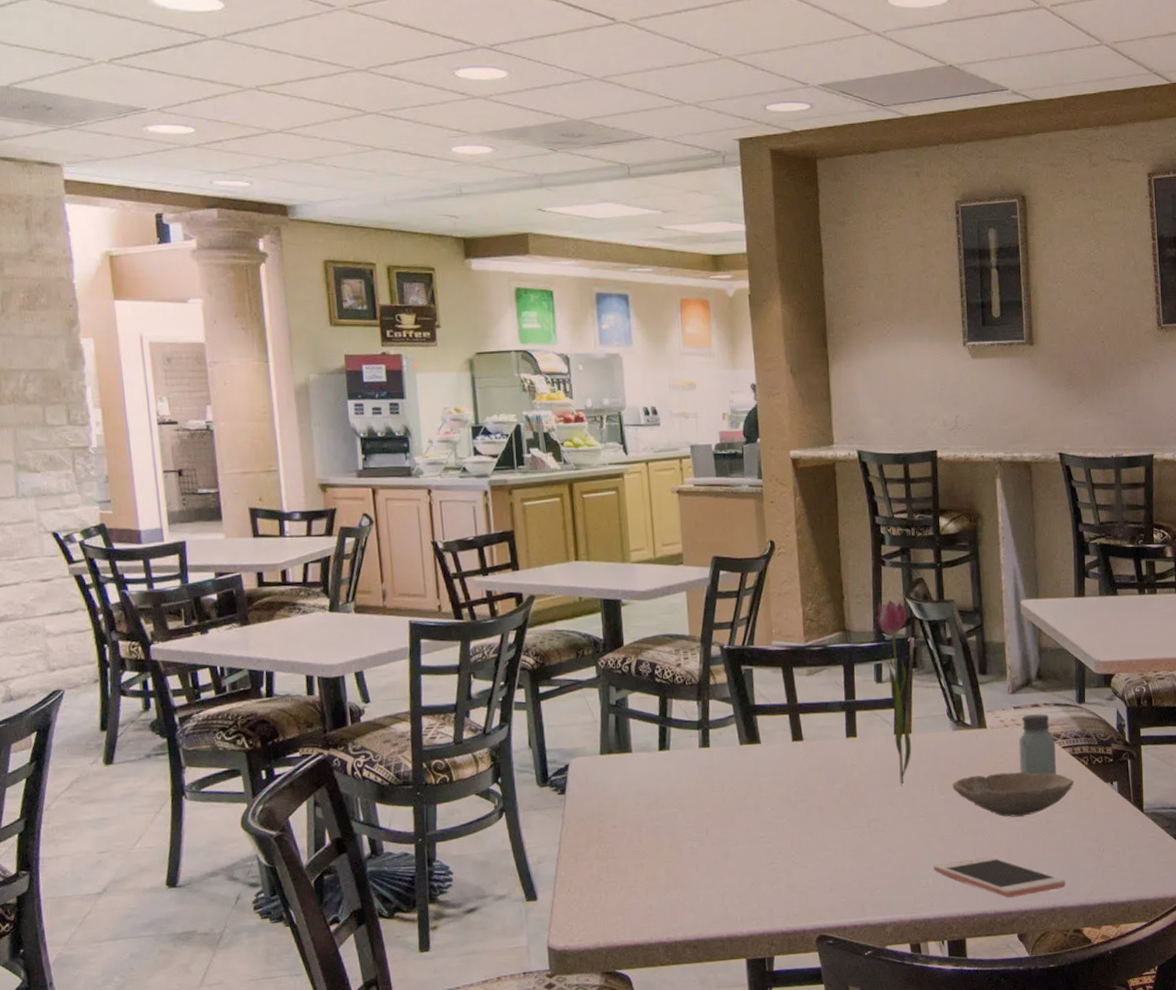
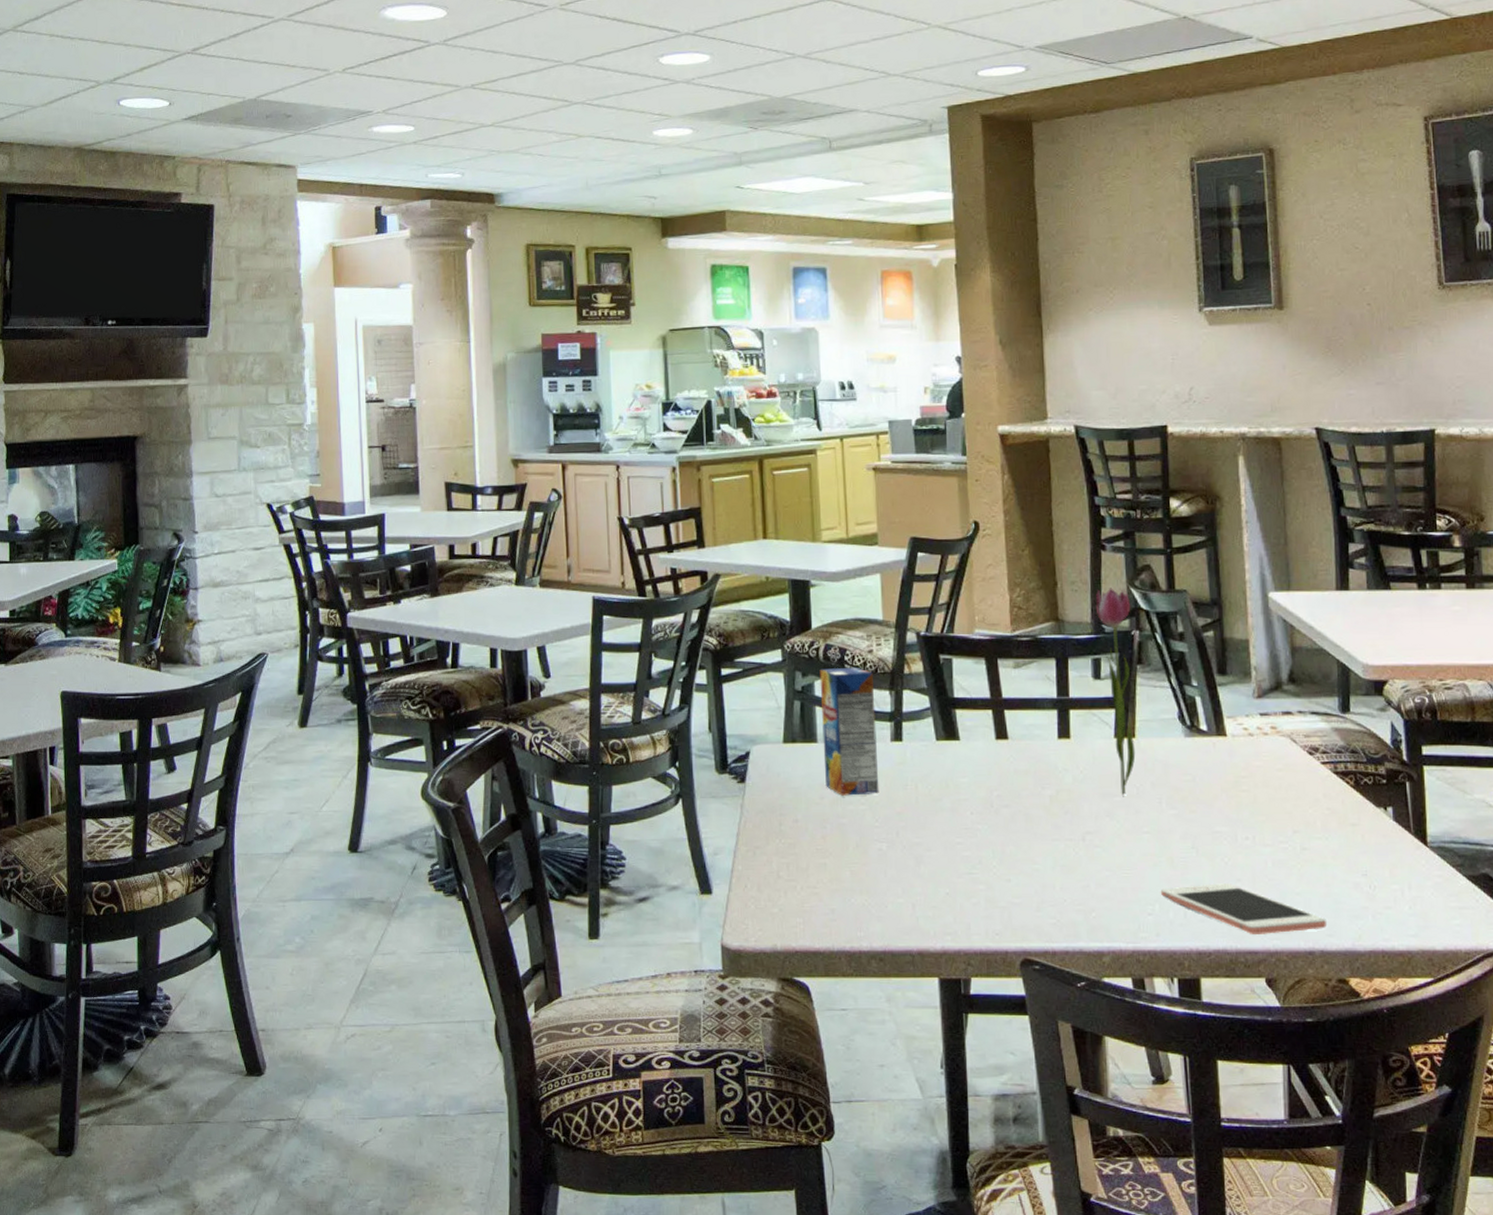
juice box: none [632,680,690,801] -> present [819,667,879,796]
bowl: present [952,772,1074,817] -> none [1184,788,1336,840]
saltshaker: present [1019,714,1056,775] -> none [1267,723,1314,794]

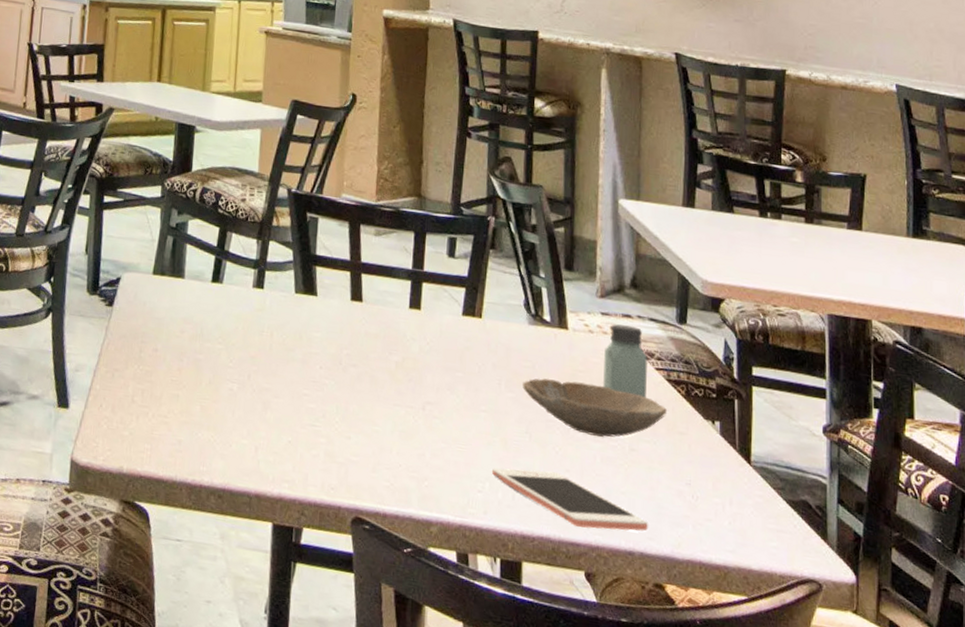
juice box: present [819,667,879,796] -> none [187,209,243,336]
flower: present [1096,588,1136,795] -> none [457,173,490,371]
bowl: none [1184,788,1336,840] -> present [523,378,667,437]
saltshaker: none [1267,723,1314,794] -> present [602,324,647,398]

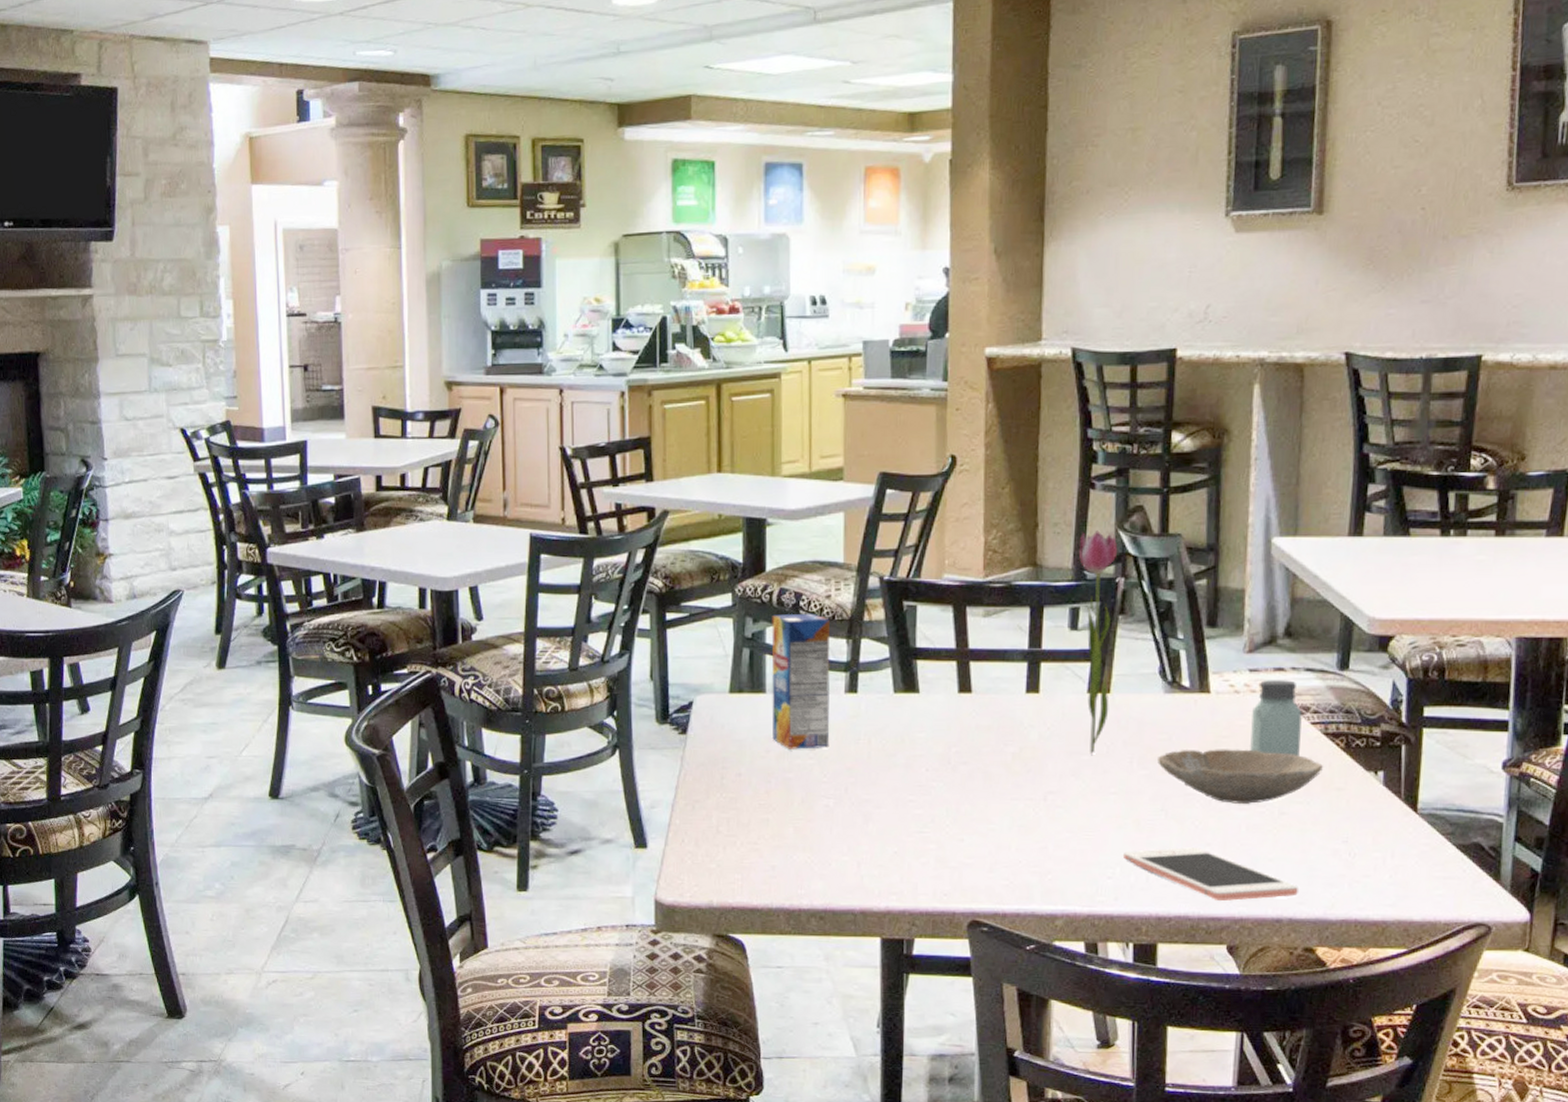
juice box: none [187,209,243,336] -> present [771,613,830,749]
flower: none [457,173,490,371] -> present [1079,530,1118,753]

